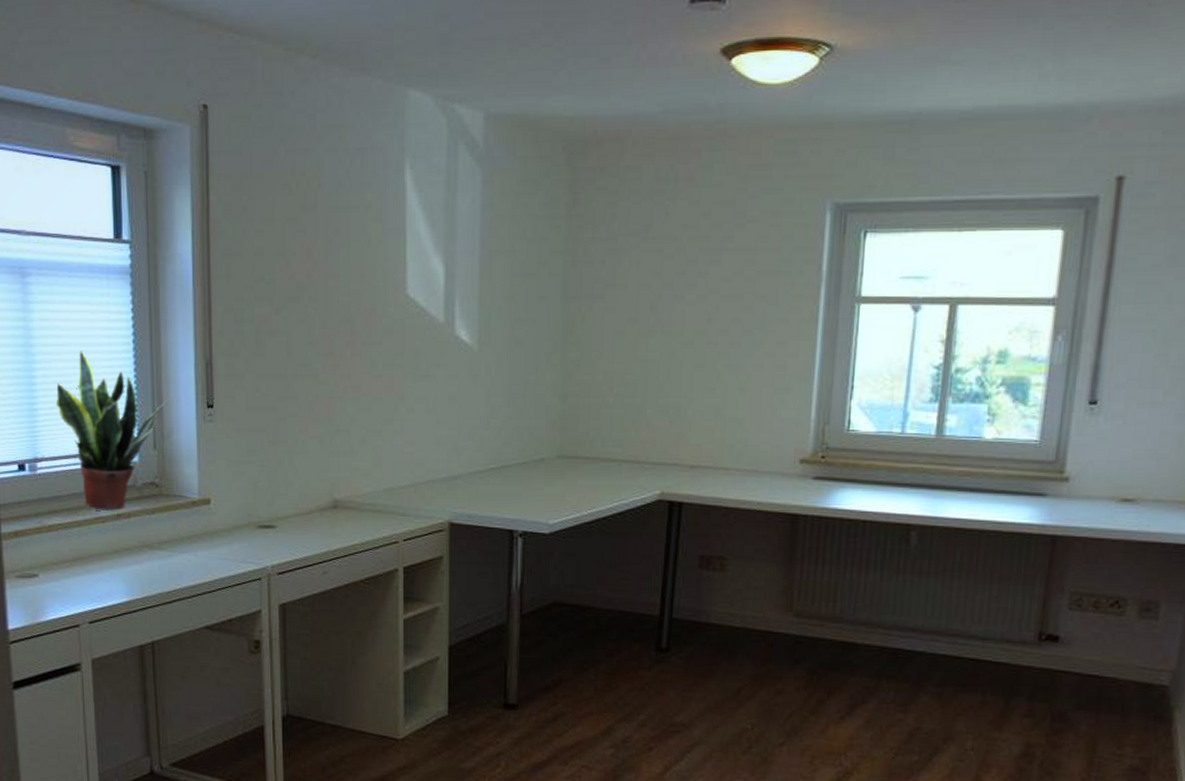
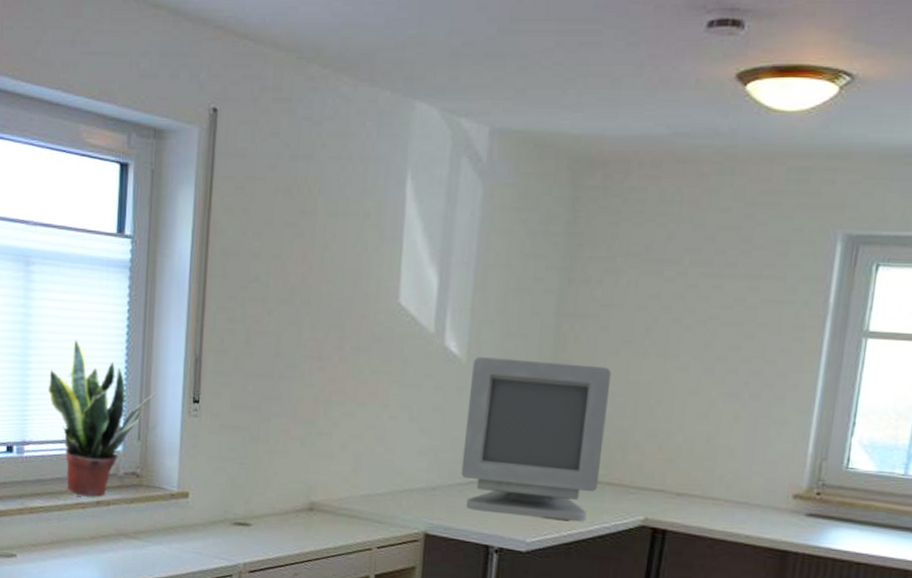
computer monitor: none [480,344,620,501] -> present [461,357,612,522]

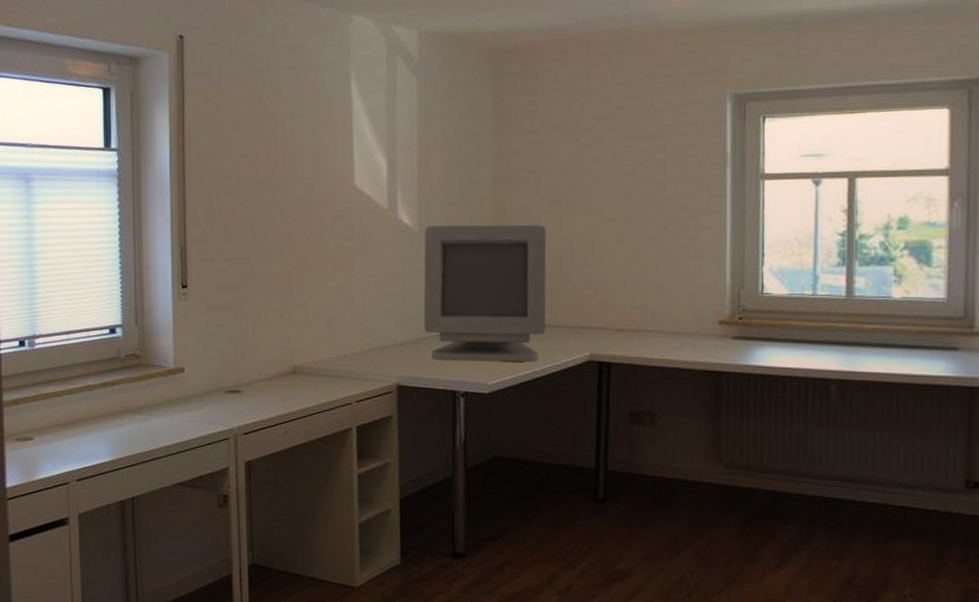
potted plant: present [47,339,156,499] -> none [52,242,149,381]

